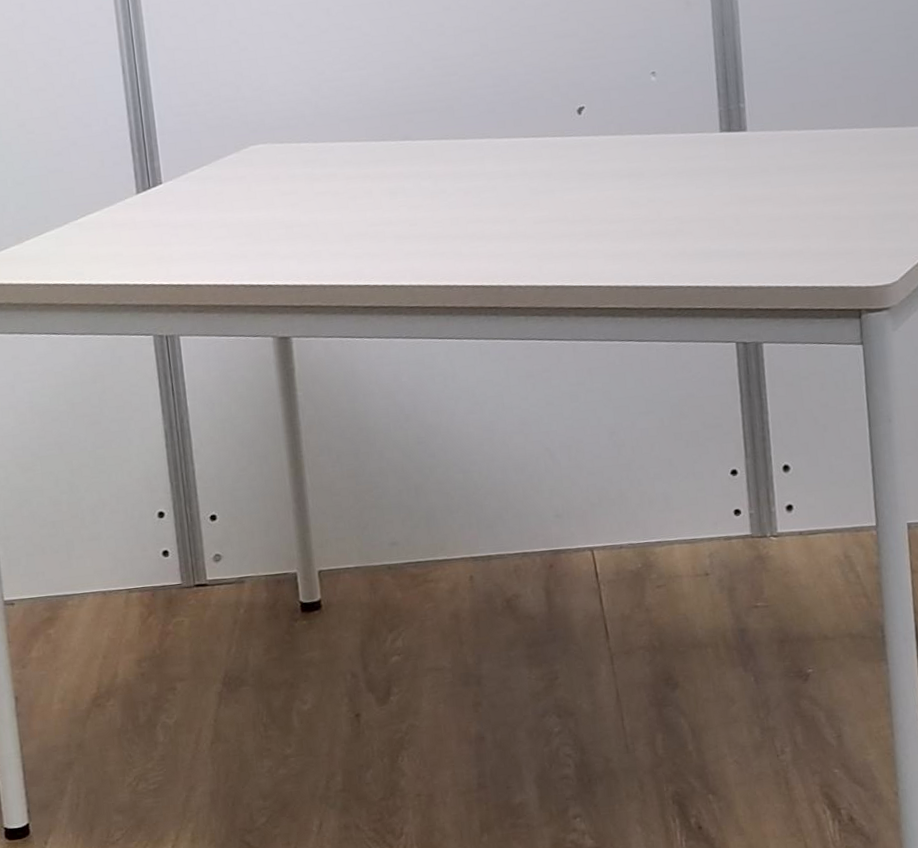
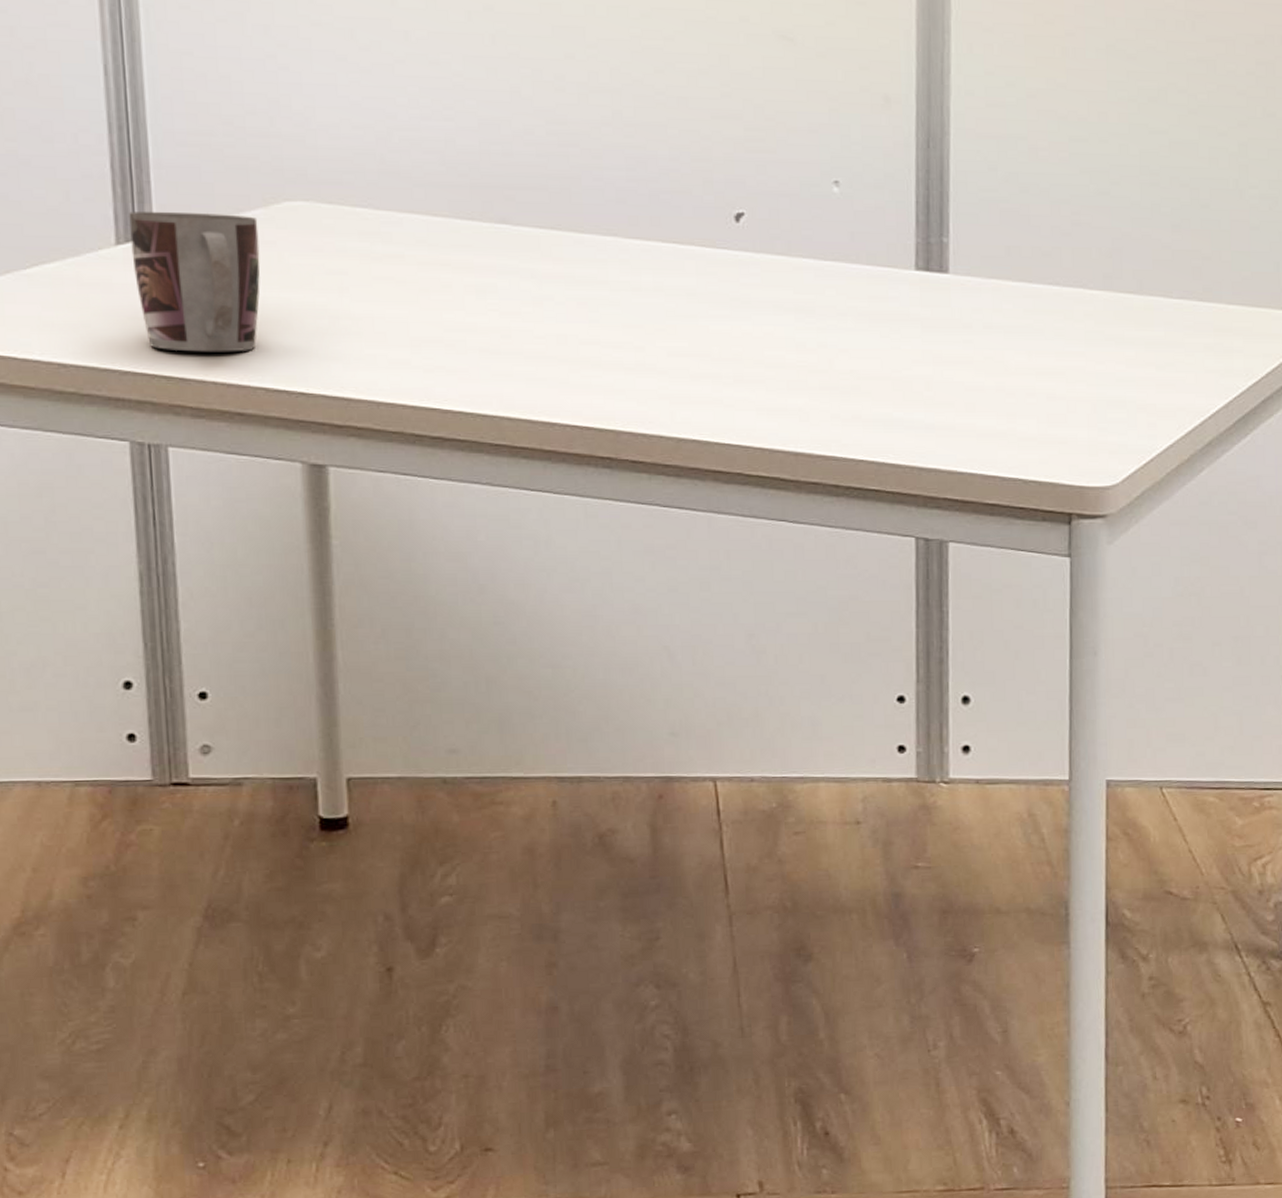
mug: none [144,160,237,266] -> present [129,211,260,352]

